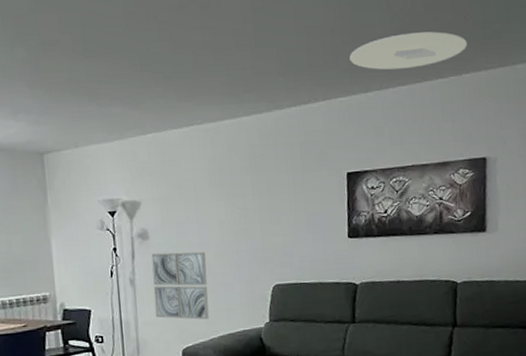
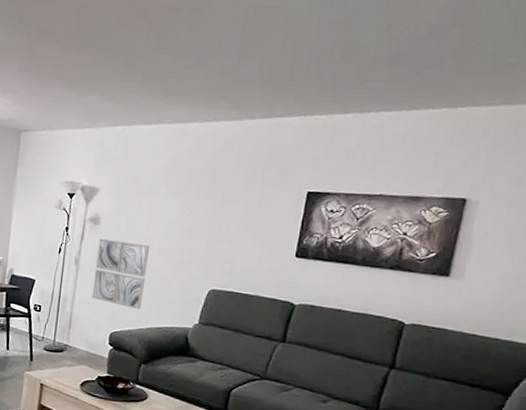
ceiling light: present [349,32,467,70] -> none [334,57,471,95]

